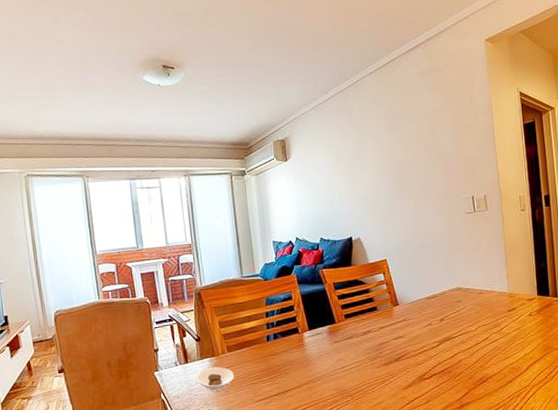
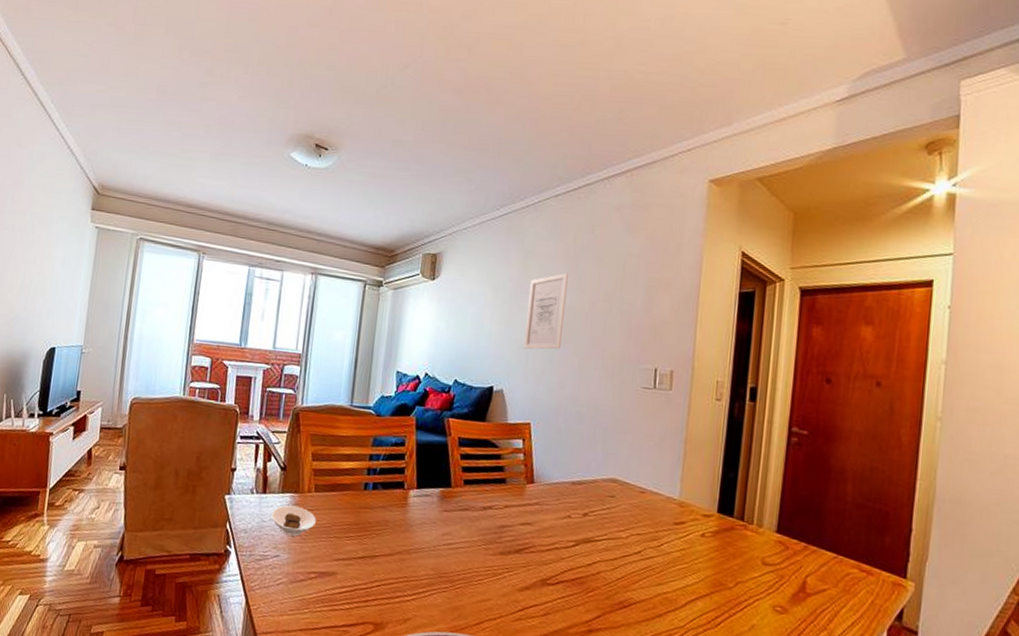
wall art: none [363,134,398,202] -> present [523,272,568,350]

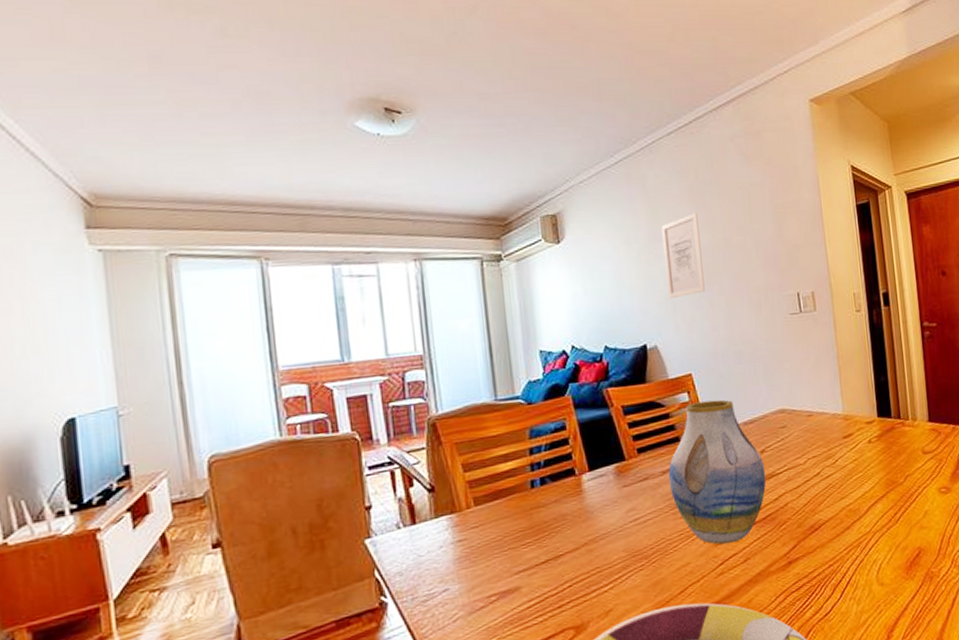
saucer: present [271,505,316,537] -> none [428,527,484,563]
vase: none [487,450,585,594] -> present [668,399,766,545]

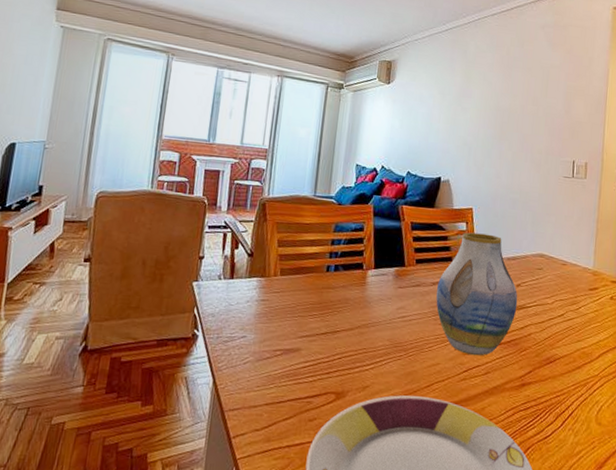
wall art: present [661,212,706,299] -> none [466,79,503,145]

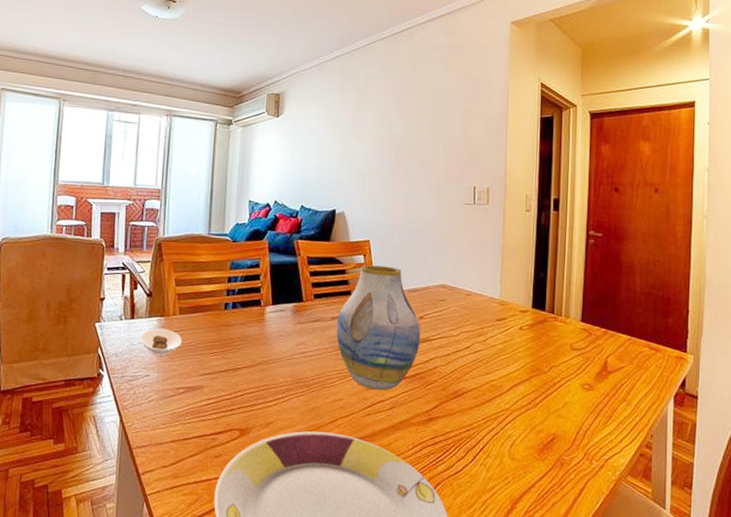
saucer: none [238,289,282,318] -> present [140,329,182,356]

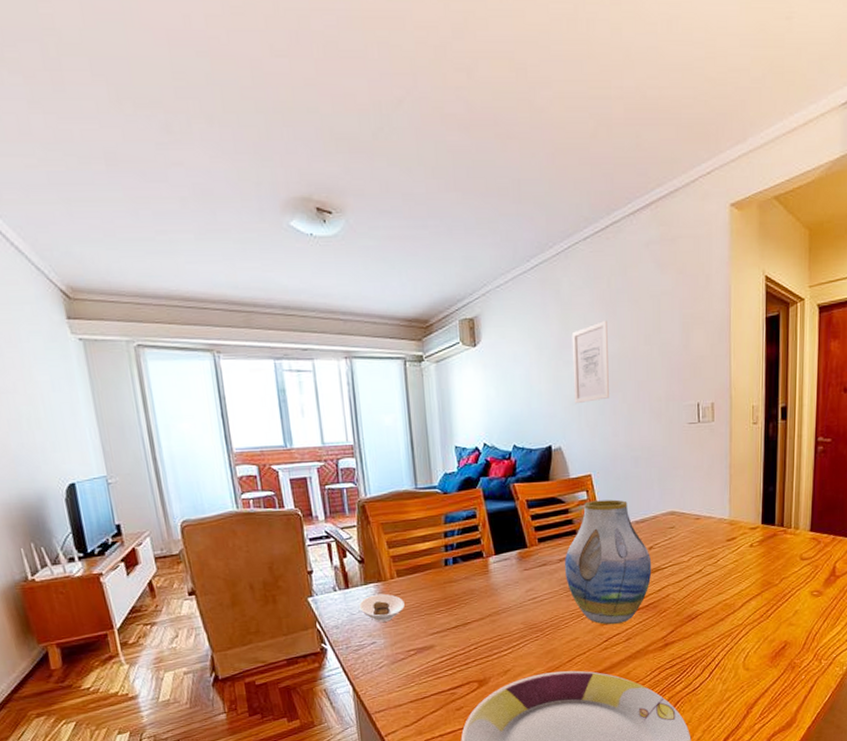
wall art: none [360,106,396,176] -> present [571,320,610,404]

